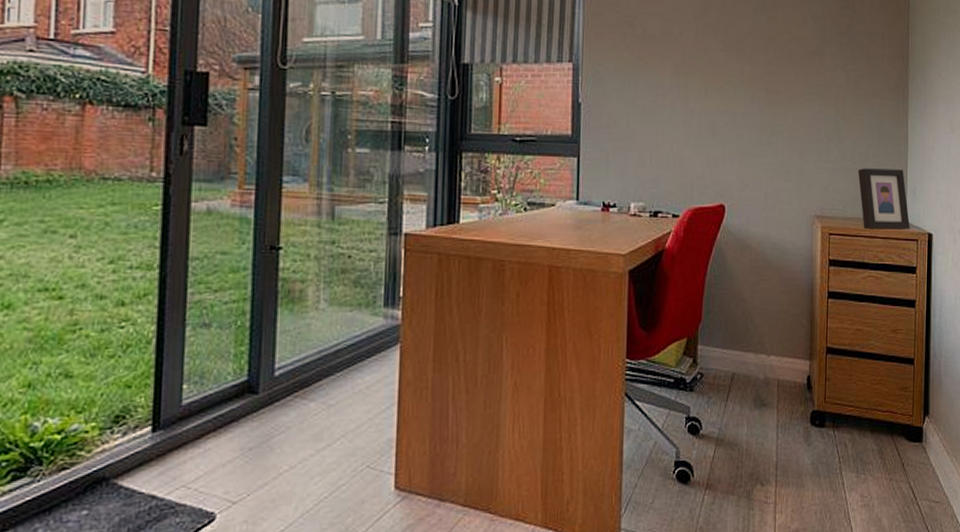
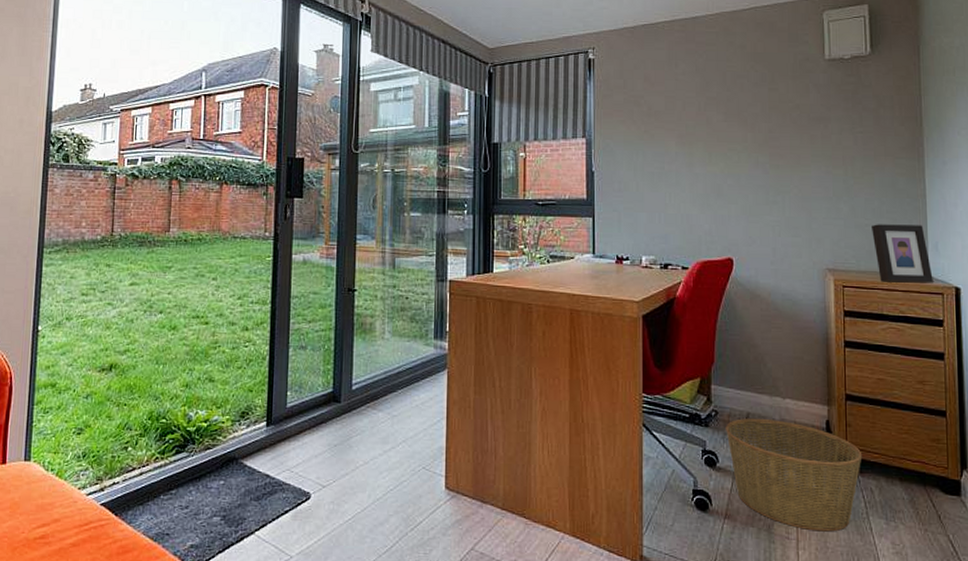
basket: none [710,379,839,493] -> present [726,418,863,532]

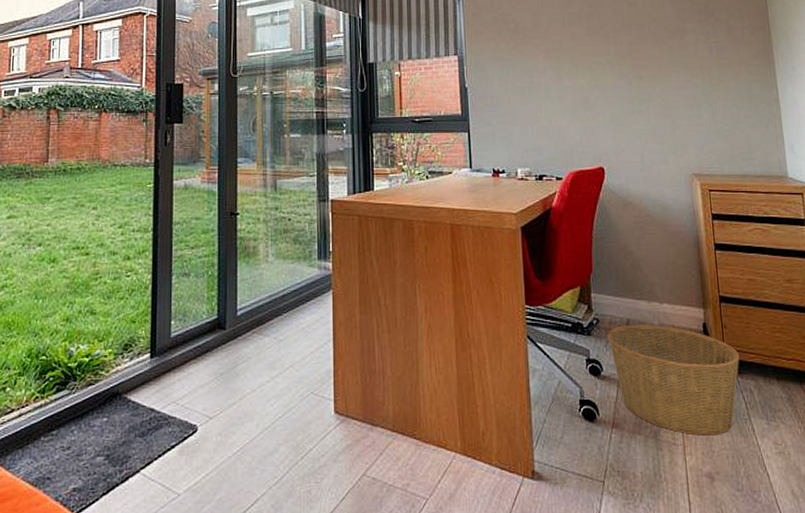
picture frame: present [872,224,933,283] -> none [731,129,792,185]

